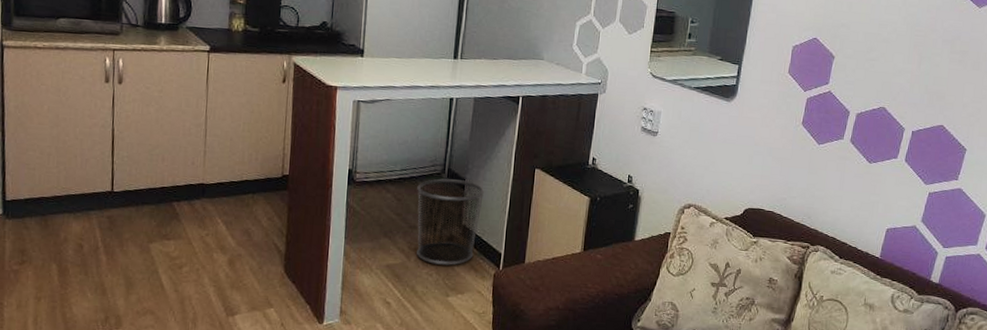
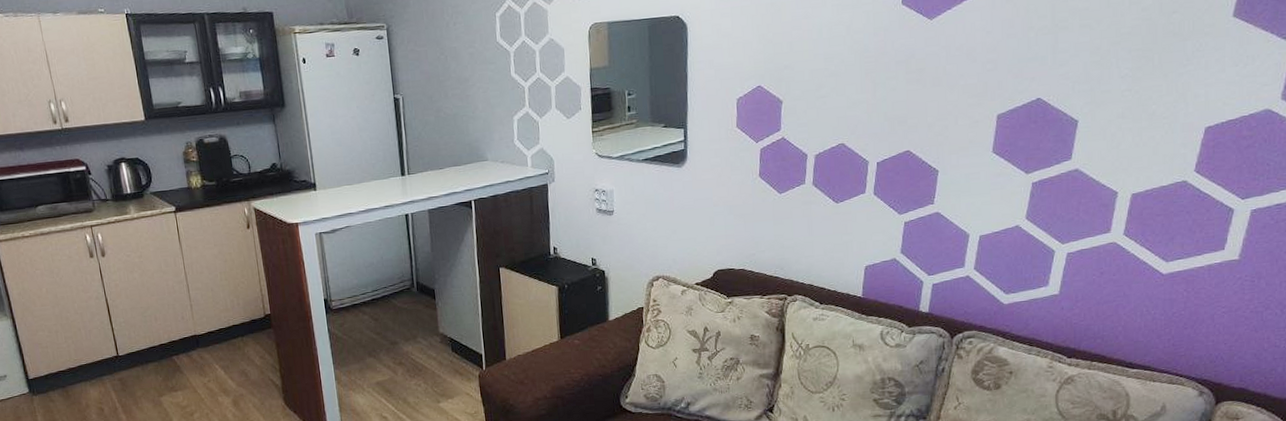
waste bin: present [417,178,485,266] -> none [390,290,456,375]

